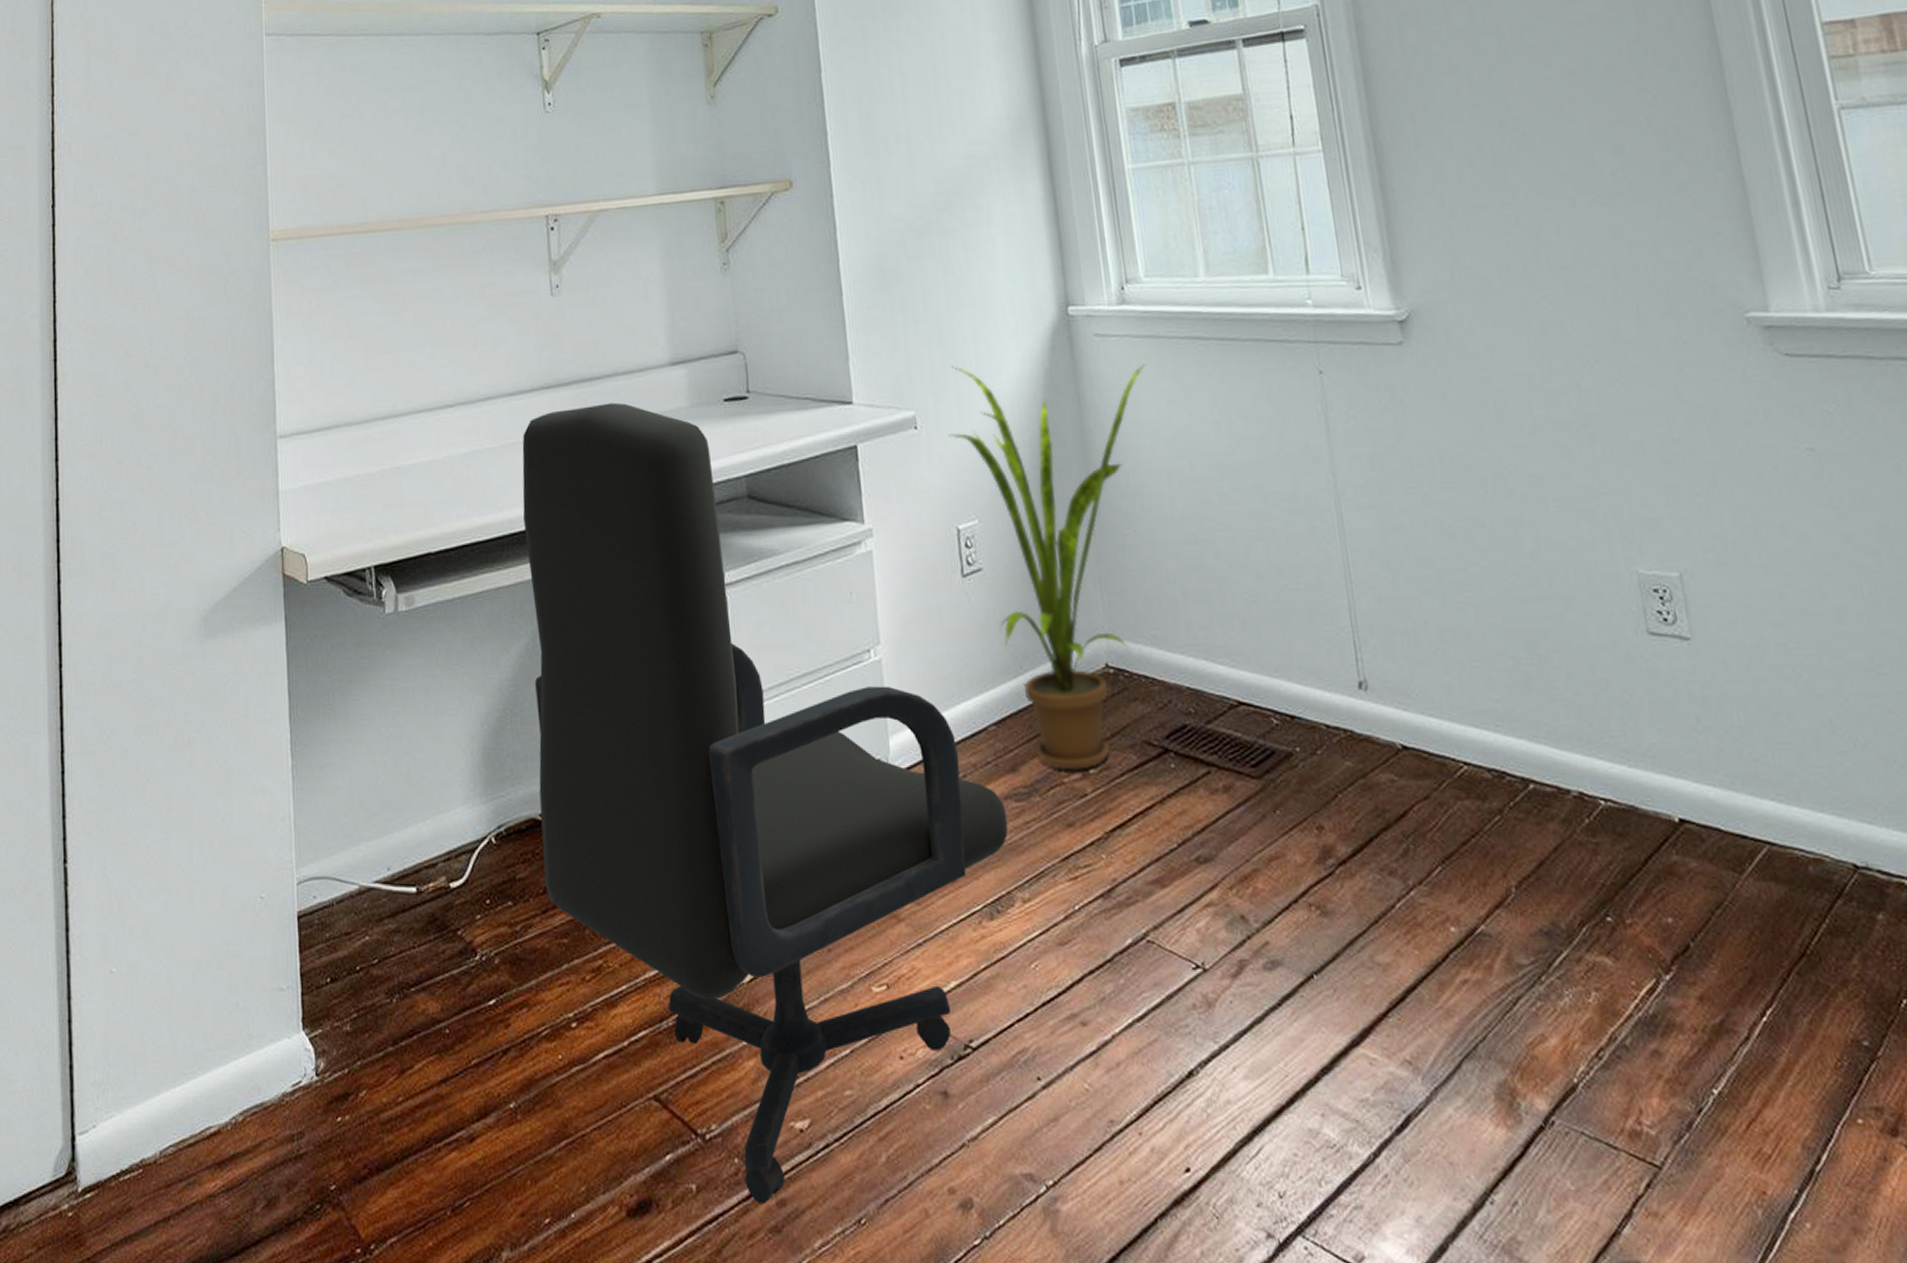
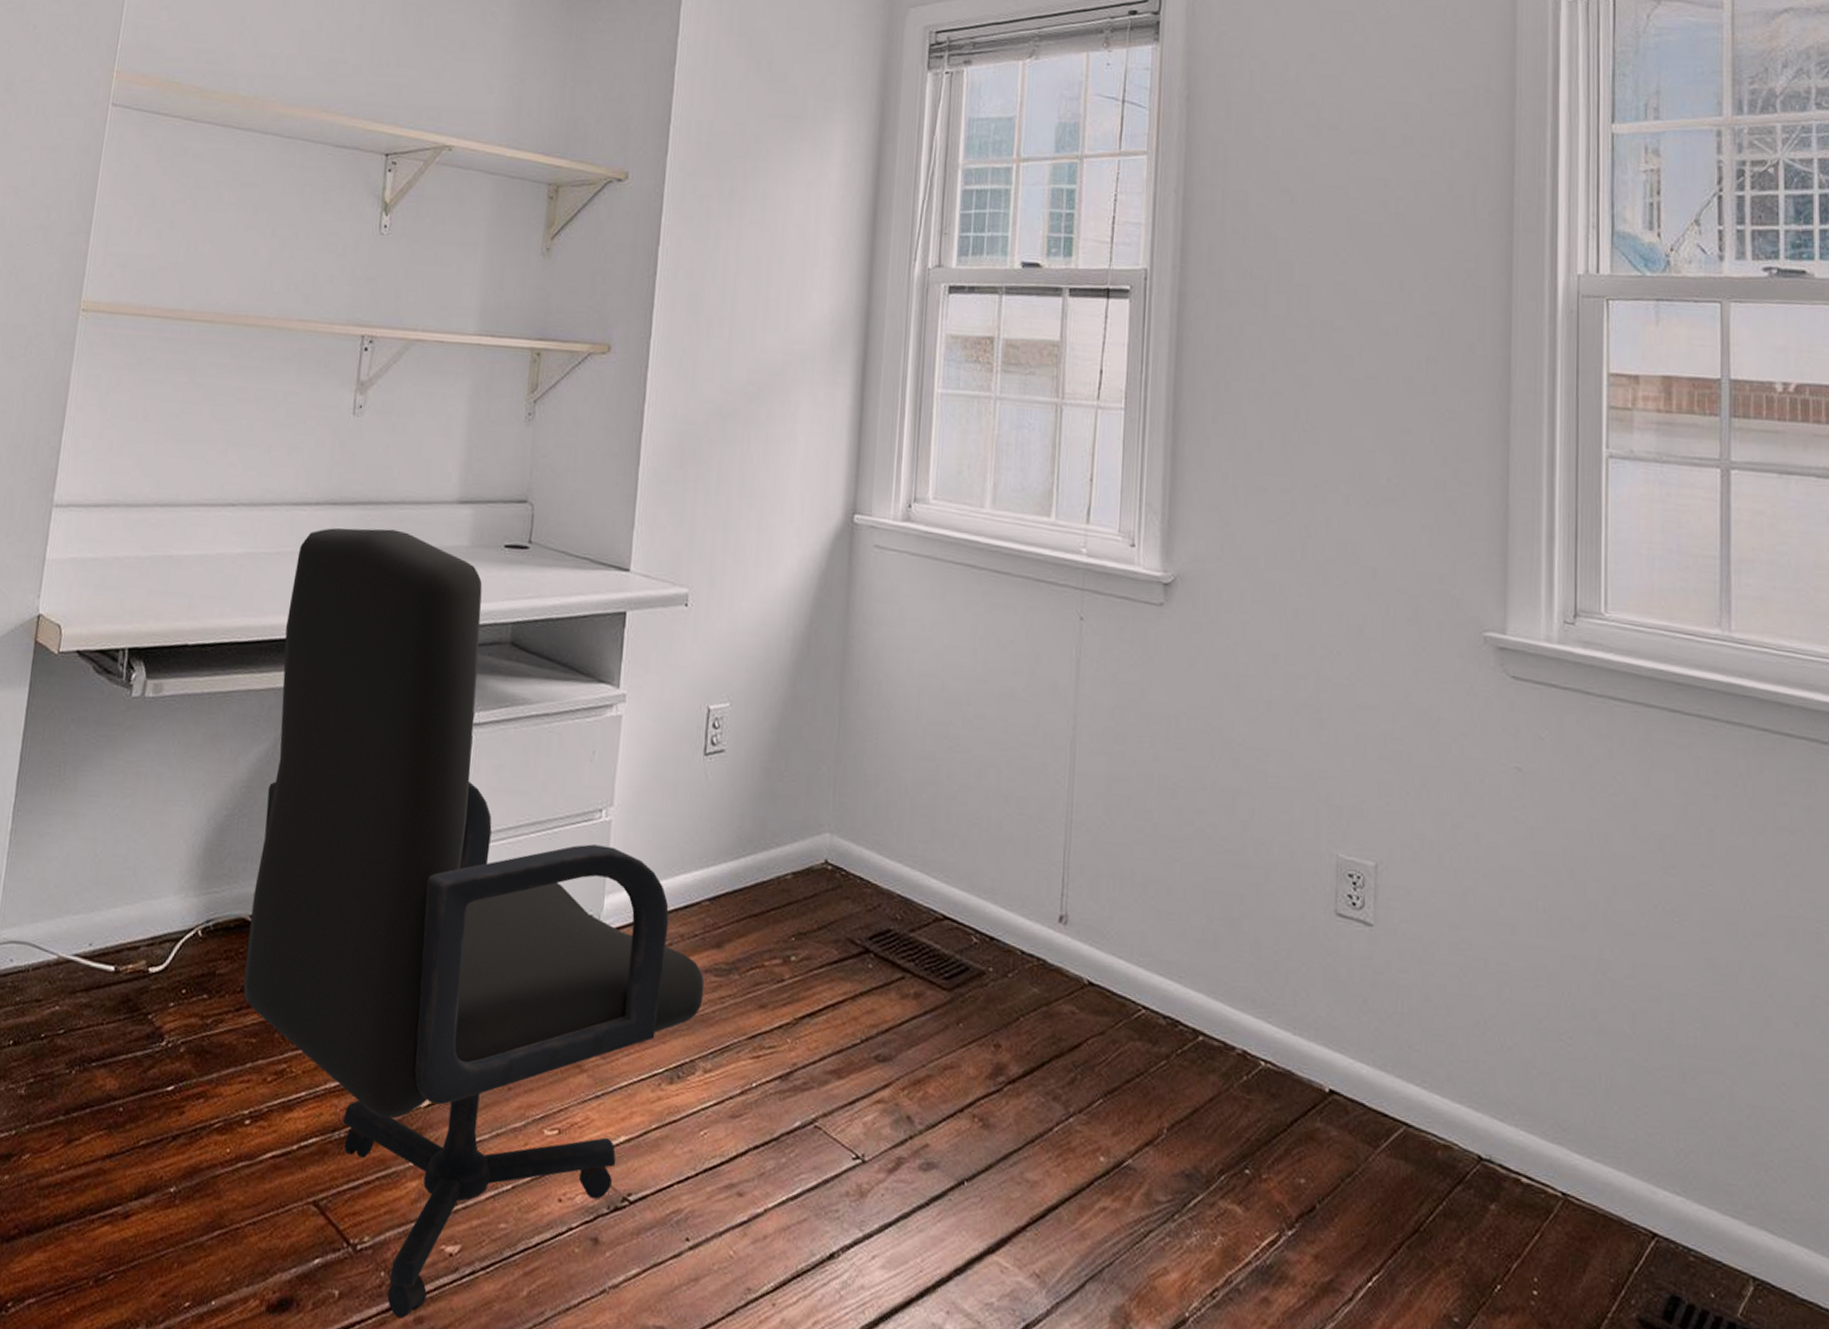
house plant: present [949,364,1145,770] -> none [717,551,917,957]

